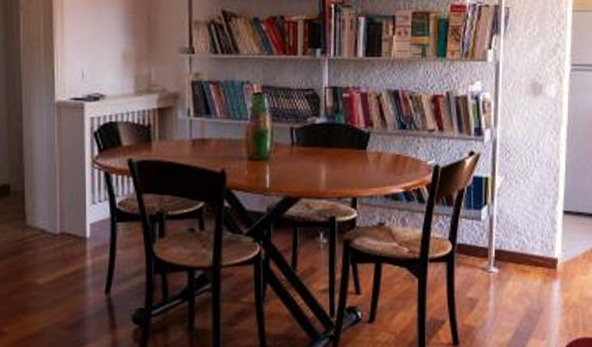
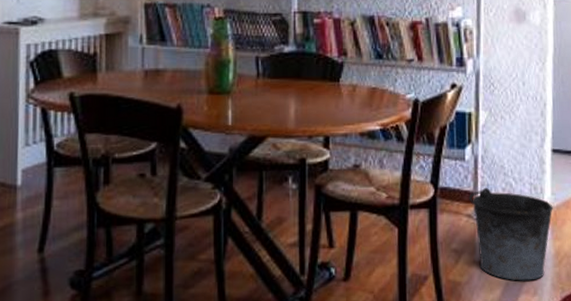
bucket: none [484,245,563,327] -> present [469,188,553,281]

